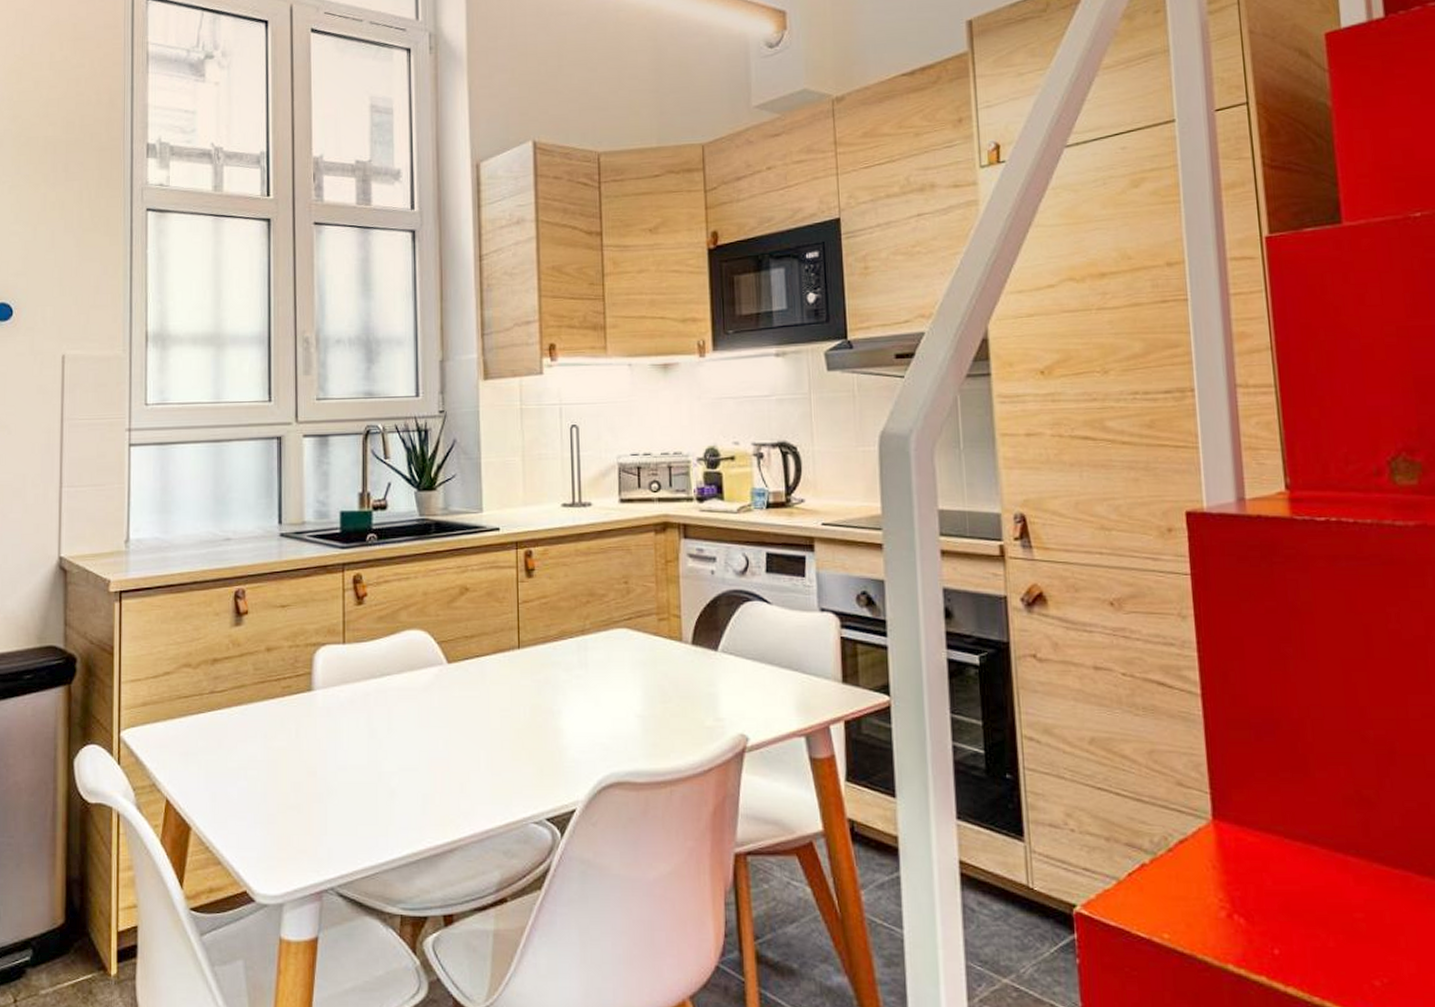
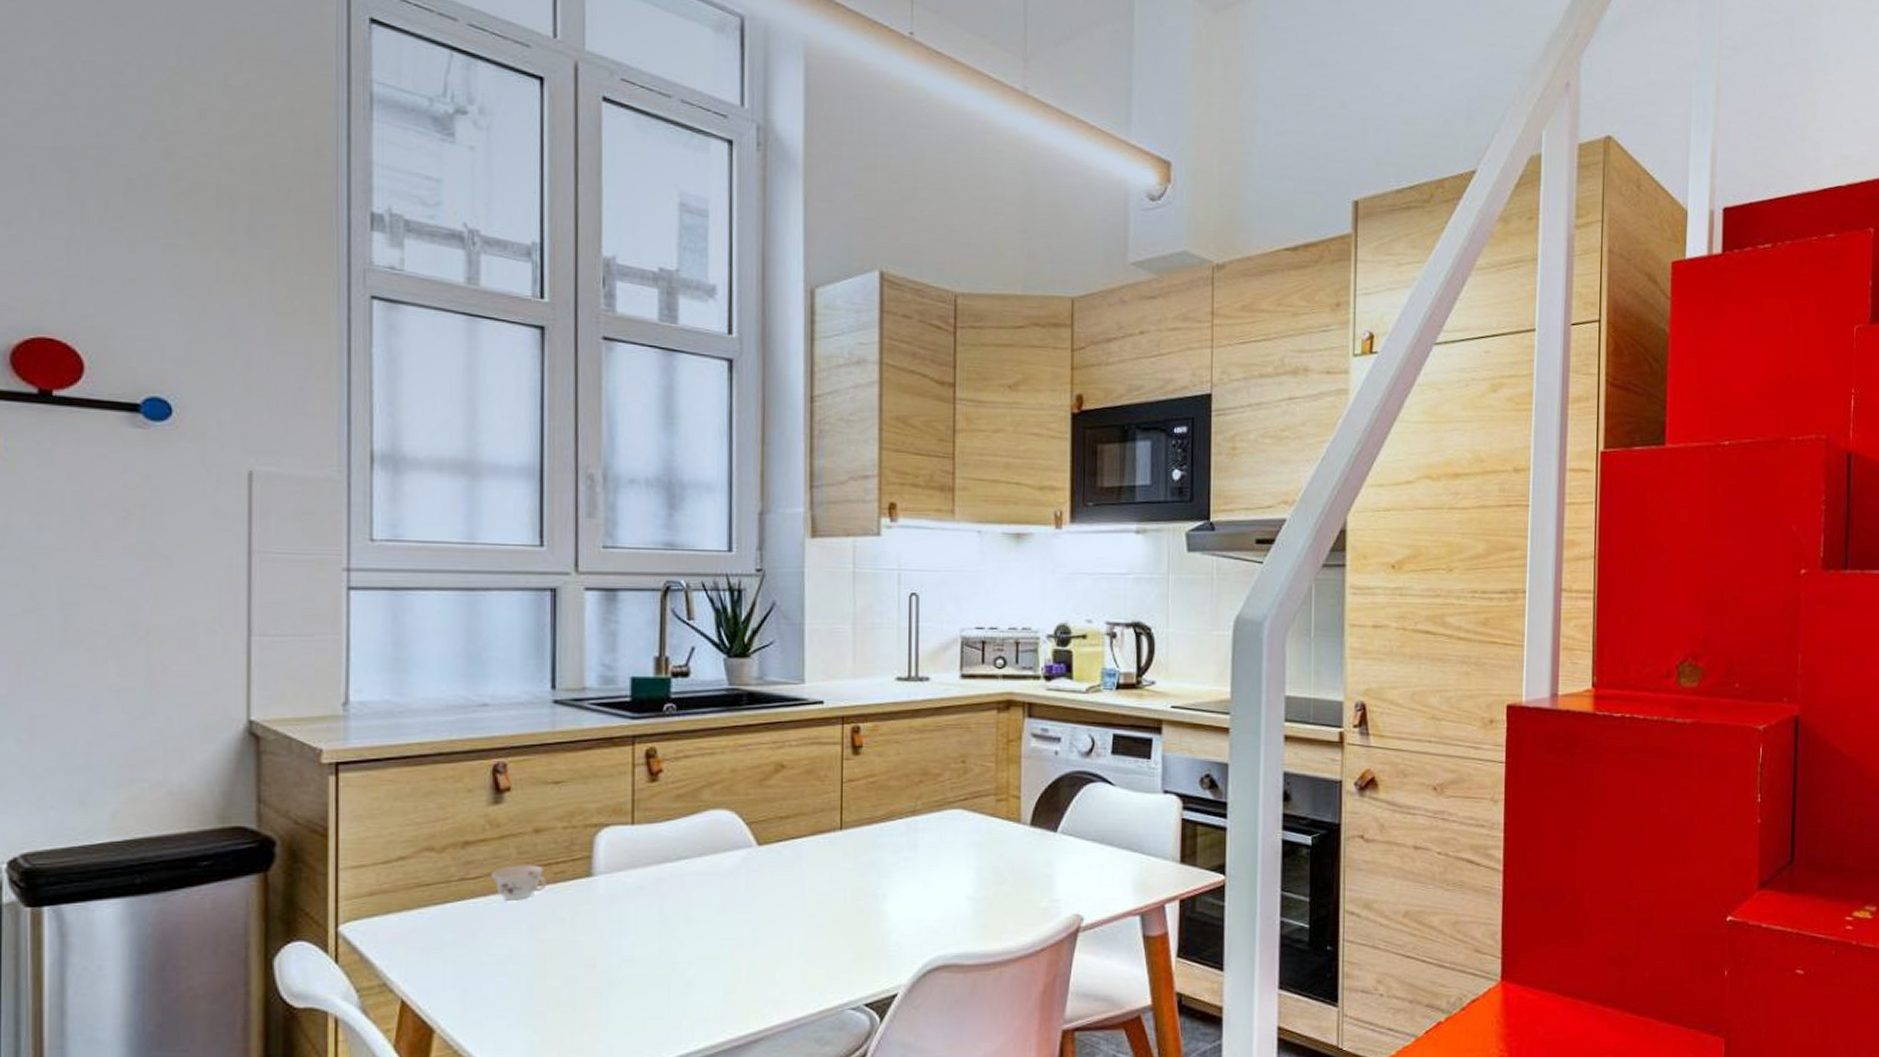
teacup: none [233,680,277,712] -> present [490,865,547,901]

